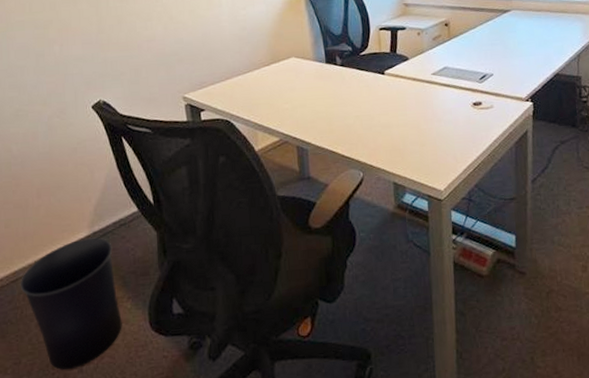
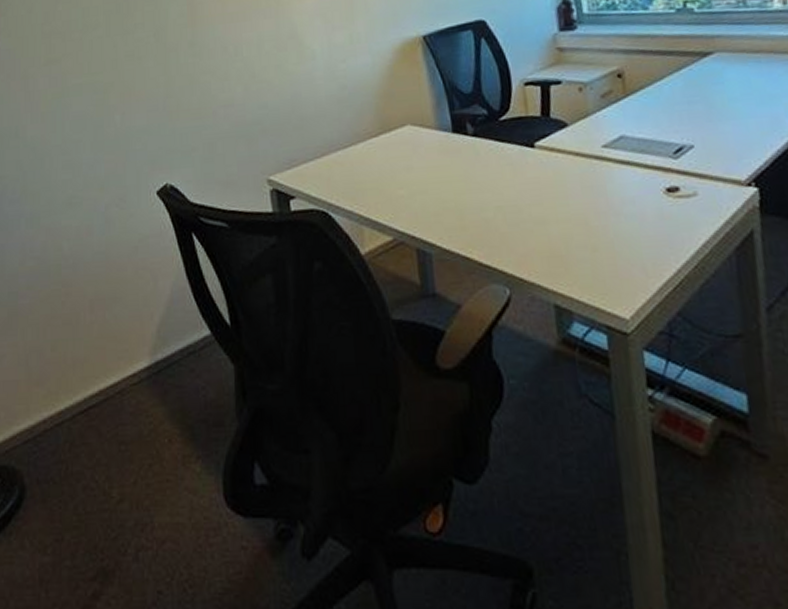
waste bin: present [20,237,122,370] -> none [66,369,189,554]

